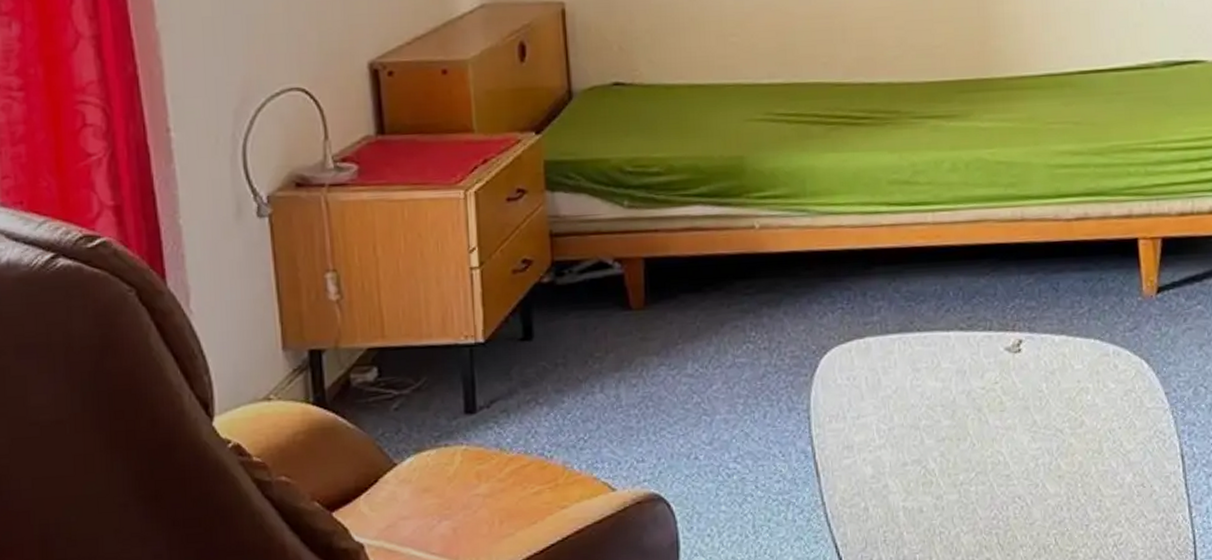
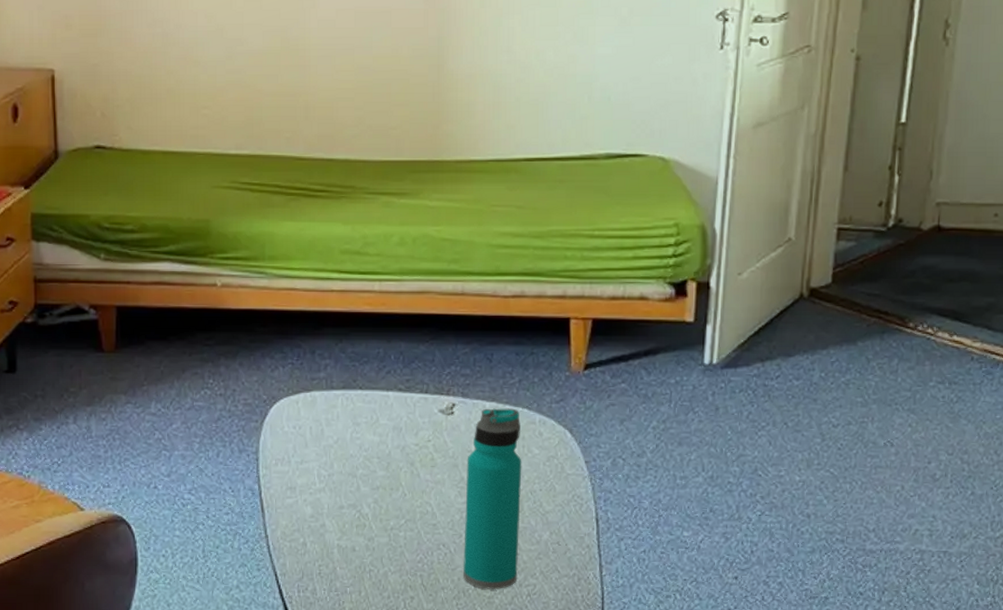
water bottle: none [1038,340,1102,544] -> present [462,408,522,590]

